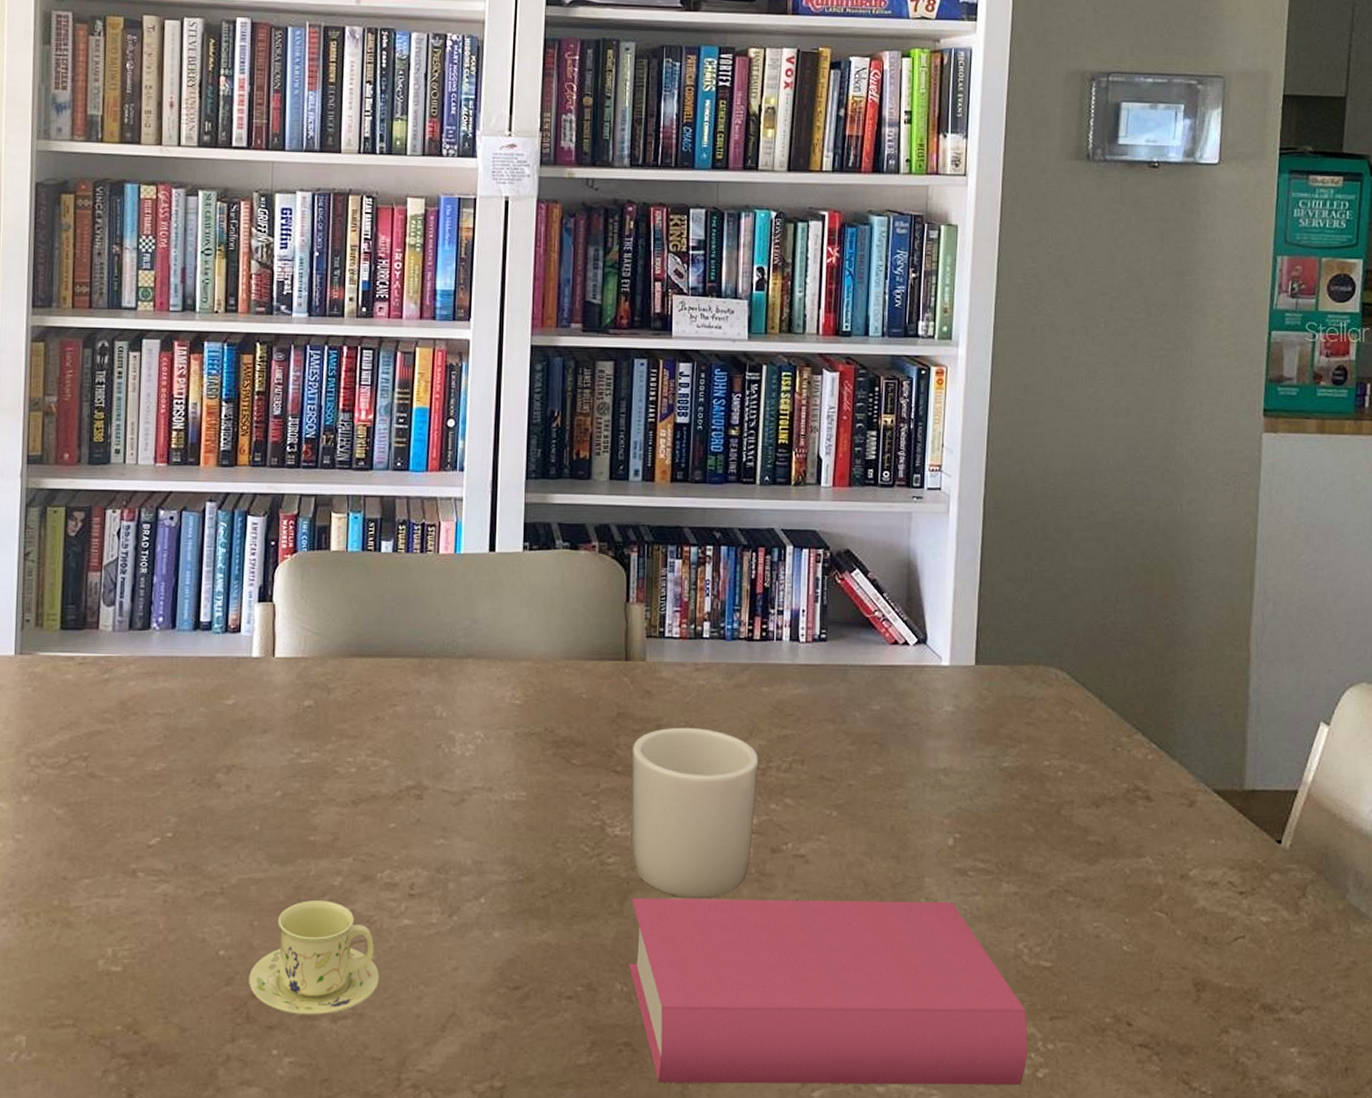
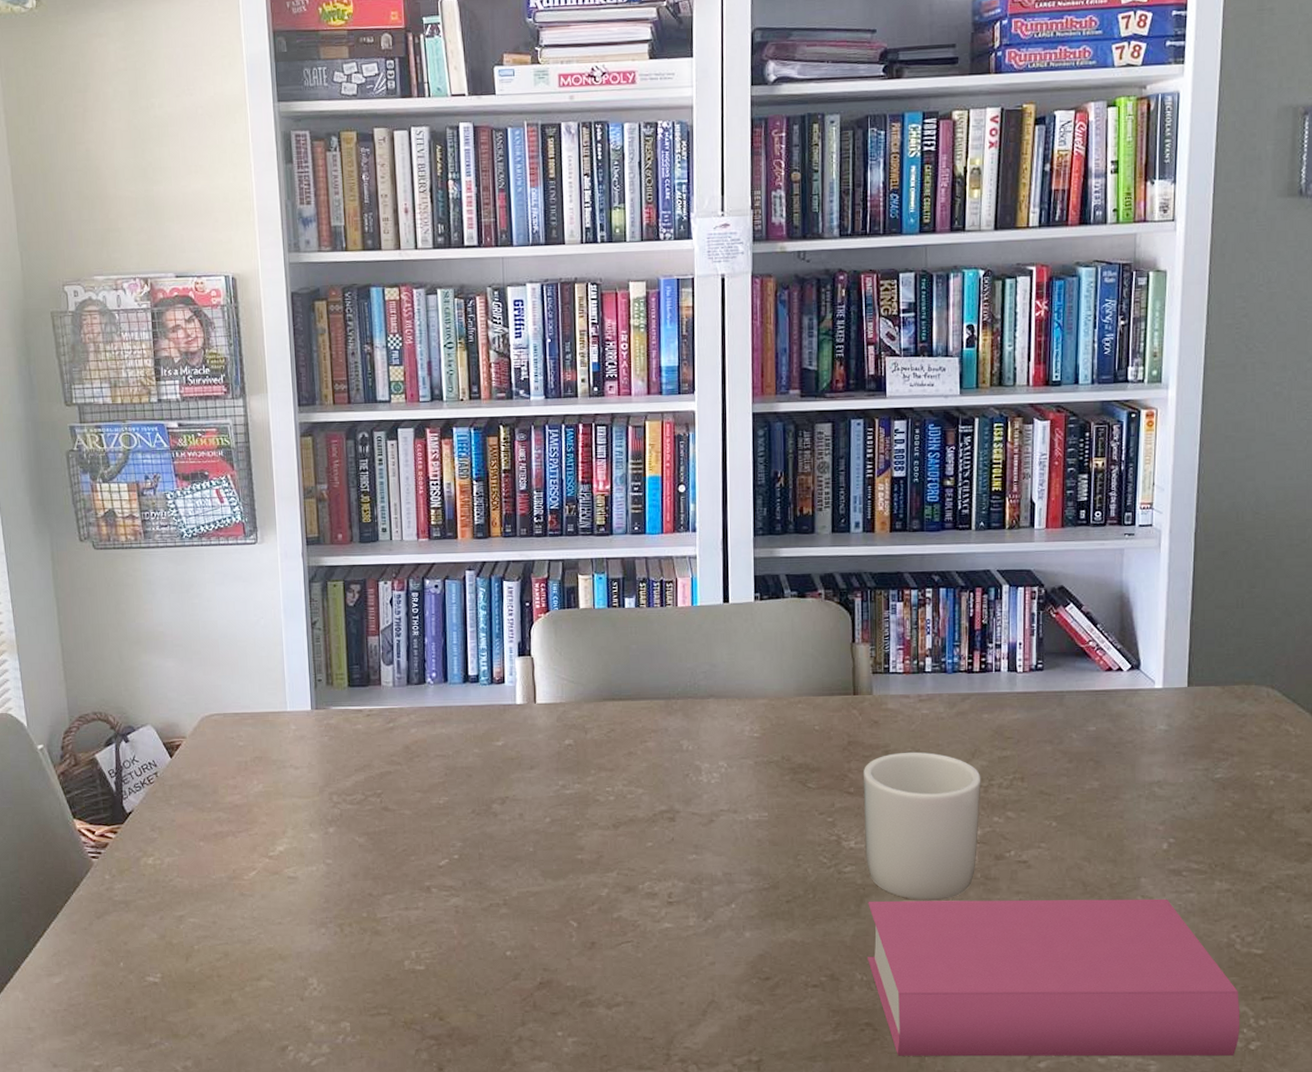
cup and saucer: present [249,900,380,1015] -> none [533,909,647,1003]

